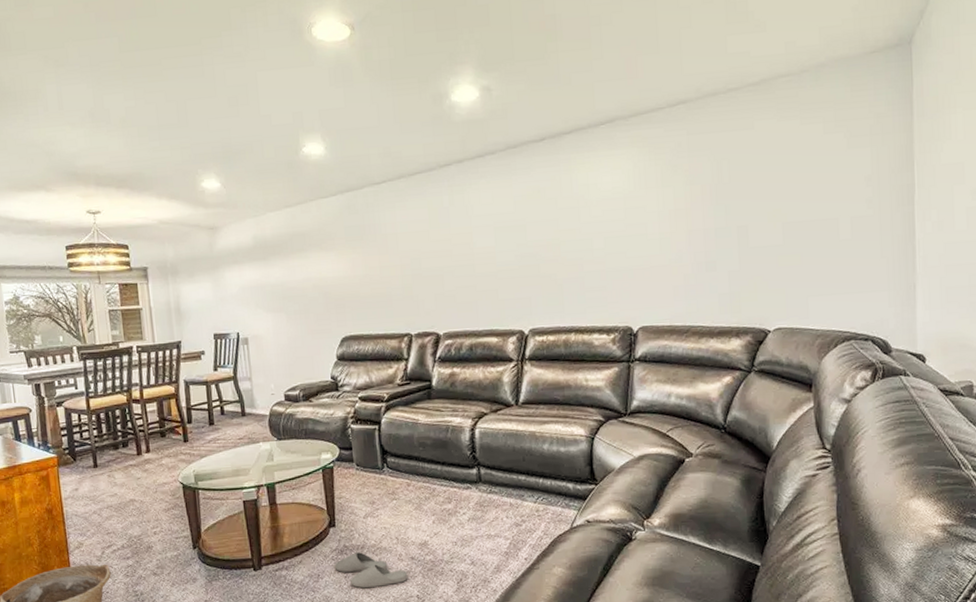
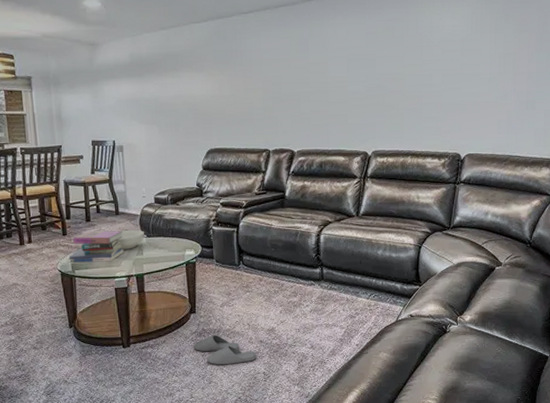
books: none [191,434,252,473] -> present [69,231,124,263]
bowl: none [243,432,275,456] -> present [116,229,145,250]

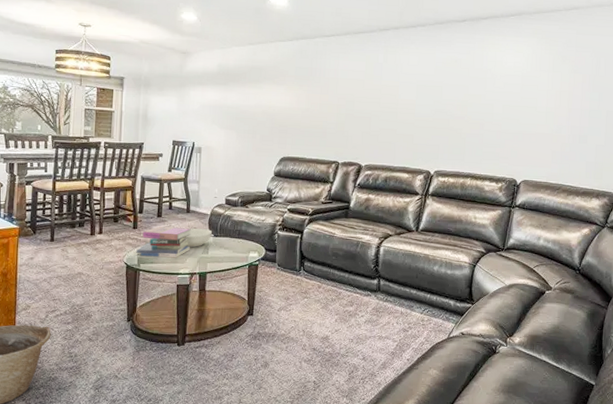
slippers: present [193,335,257,365] -> none [247,339,309,371]

